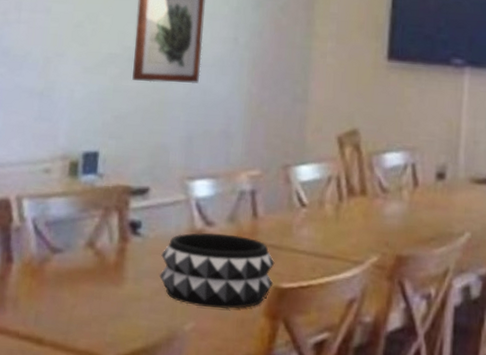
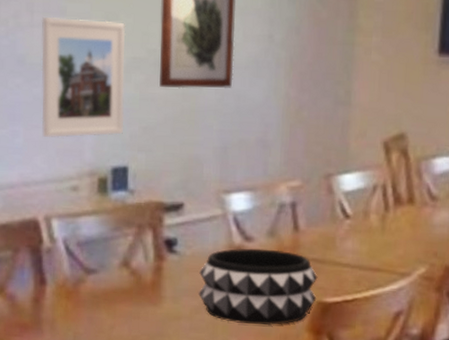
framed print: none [20,15,104,124] -> present [41,16,126,138]

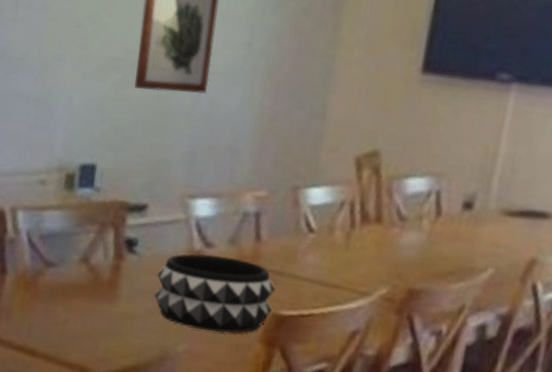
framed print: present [41,16,126,138] -> none [16,12,106,133]

